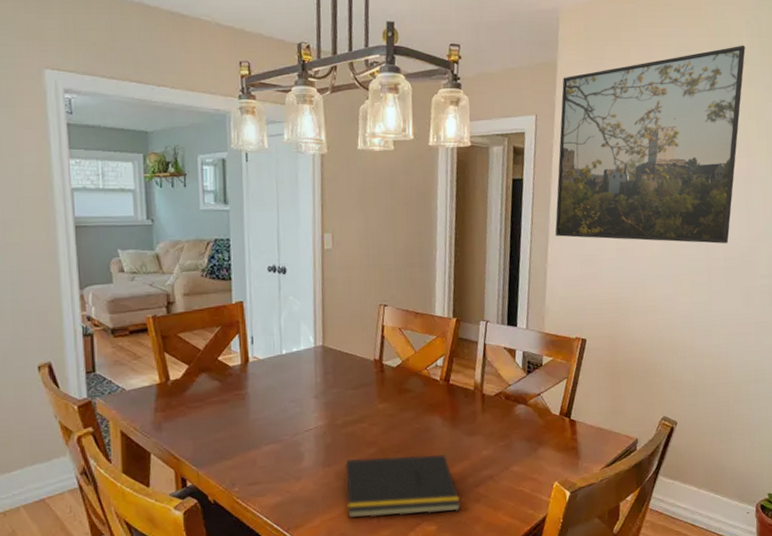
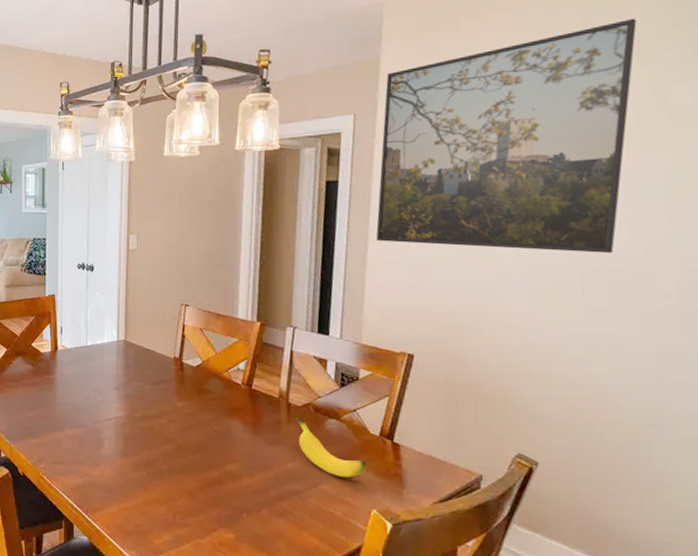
notepad: present [343,455,462,518] -> none [140,452,263,524]
banana: none [489,405,550,457] -> present [295,416,367,477]

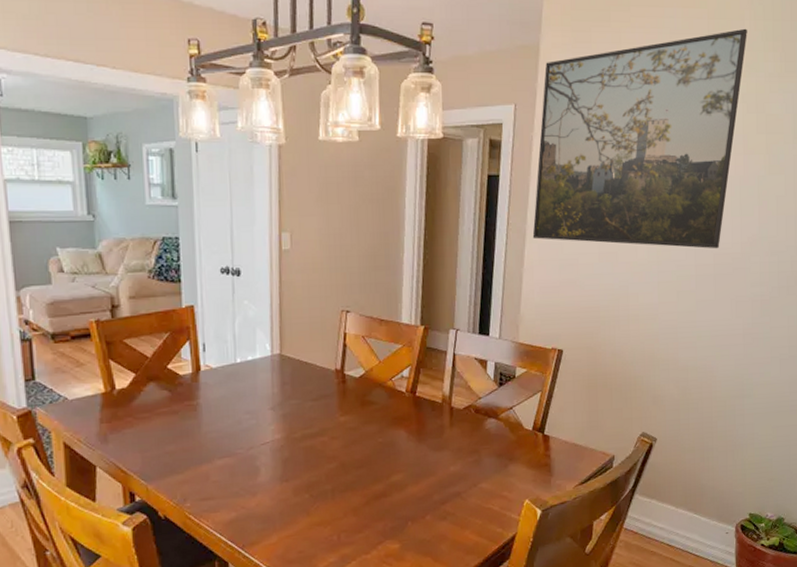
banana: present [295,416,367,477] -> none [457,419,521,474]

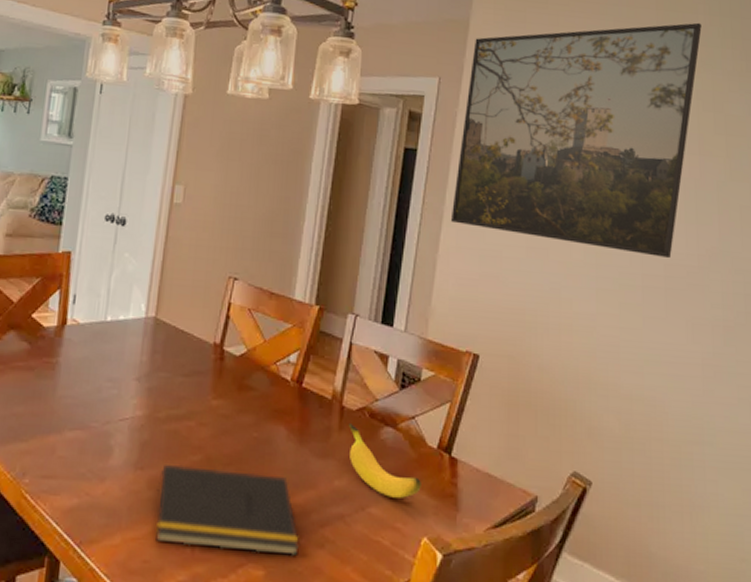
notepad: none [302,470,427,536] -> present [156,464,301,557]
banana: none [457,419,521,474] -> present [348,422,421,498]

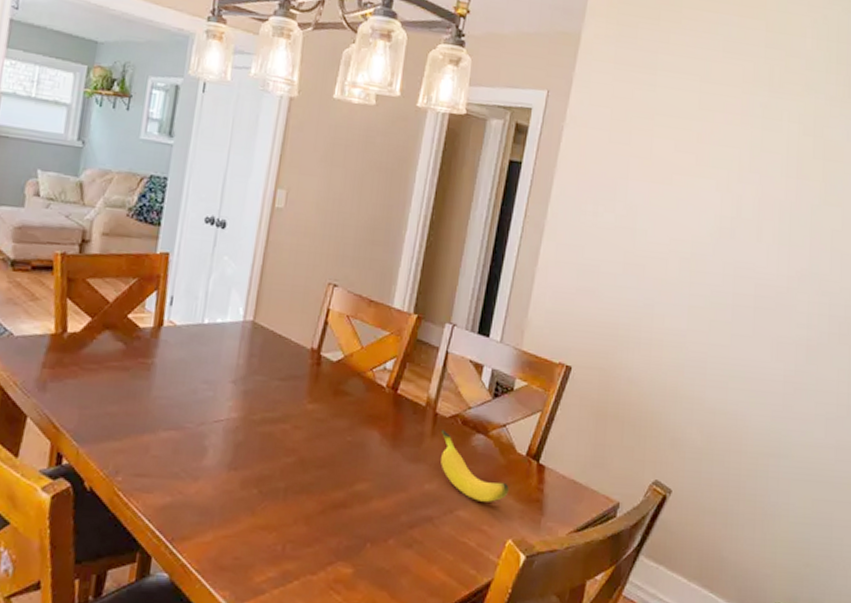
notepad: present [156,464,301,557] -> none [247,466,389,556]
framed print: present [450,22,702,259] -> none [551,46,809,279]

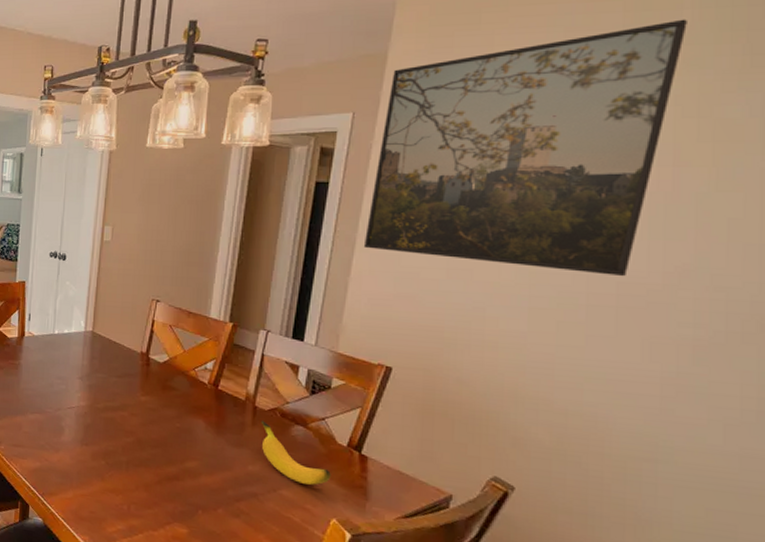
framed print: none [551,46,809,279] -> present [363,19,687,277]

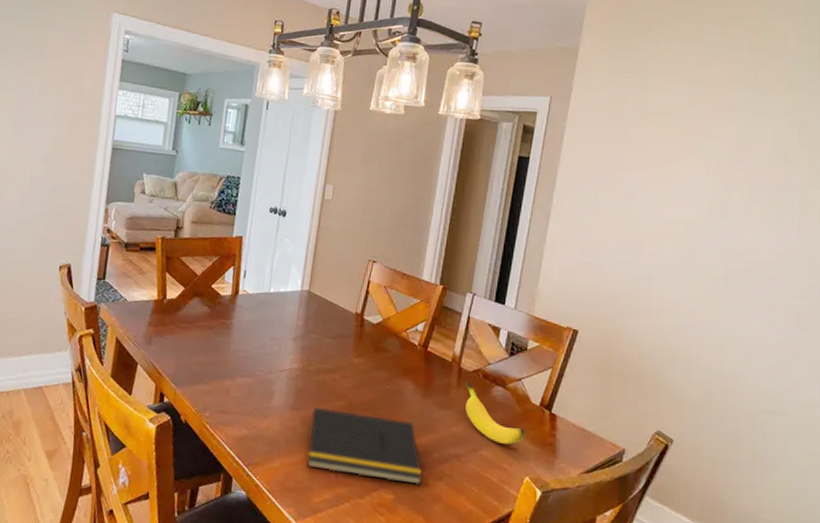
notepad: none [99,443,219,522] -> present [307,408,423,486]
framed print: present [363,19,687,277] -> none [556,48,791,255]

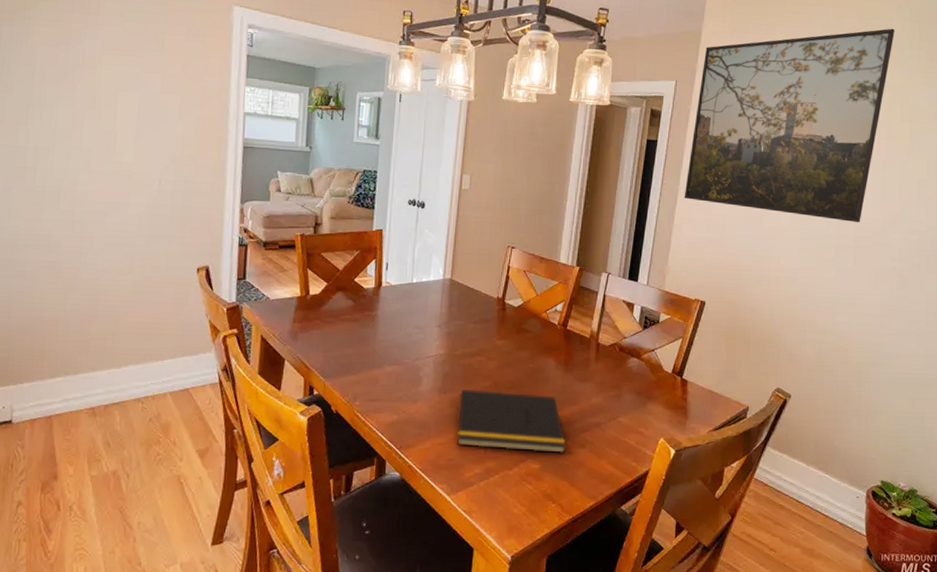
banana: present [465,381,525,445] -> none [603,355,659,410]
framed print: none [556,48,791,255] -> present [684,28,895,223]

